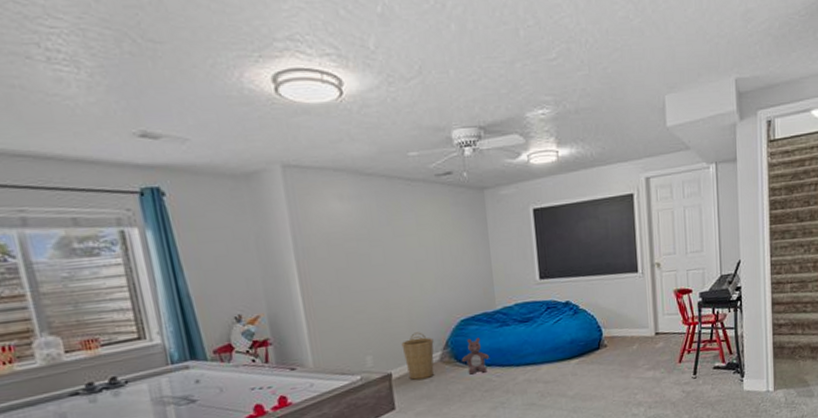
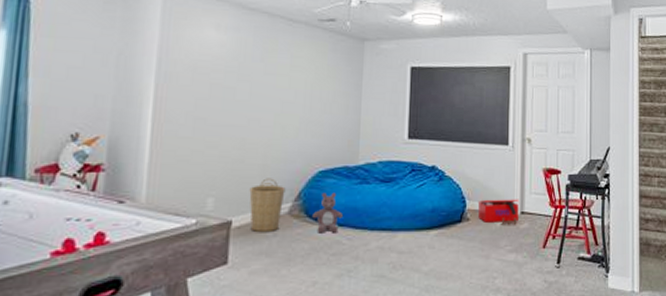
toy: none [613,321,654,347] -> present [477,199,519,226]

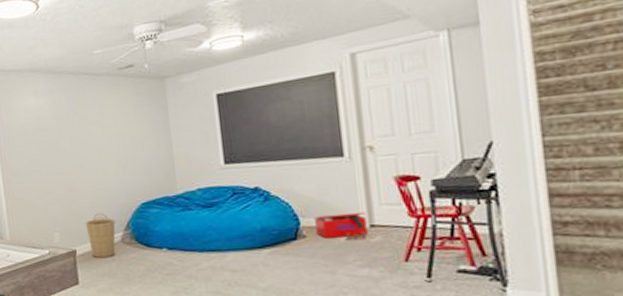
stuffed animal: present [313,192,343,233] -> none [143,220,171,257]

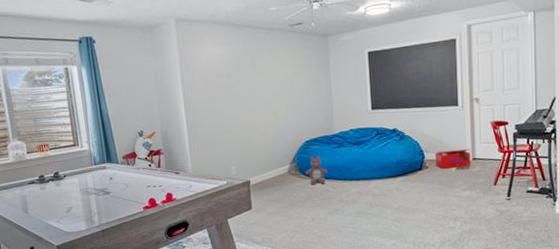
basket: present [85,213,116,259] -> none [258,149,284,187]
stuffed animal: none [143,220,171,257] -> present [305,155,327,185]

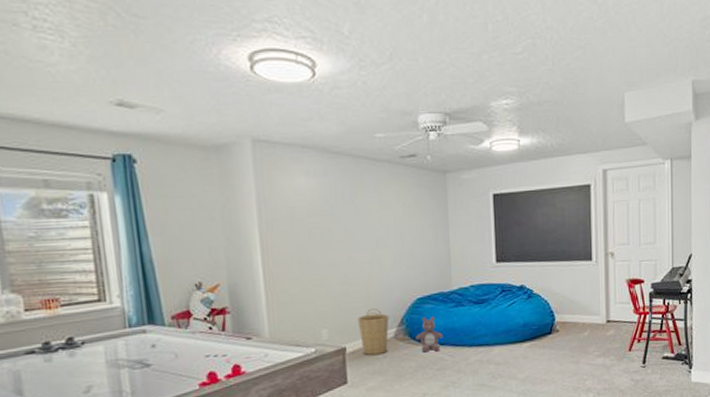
basket: none [258,149,284,187] -> present [357,308,389,356]
toy: present [434,148,471,170] -> none [565,309,605,334]

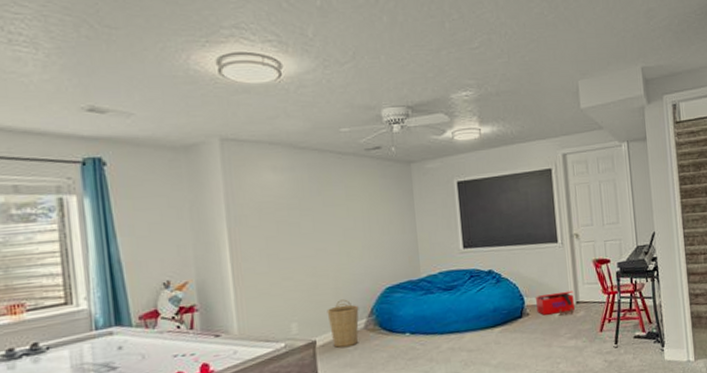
stuffed animal: present [416,316,443,353] -> none [386,305,413,343]
toy: none [565,309,605,334] -> present [535,290,575,316]

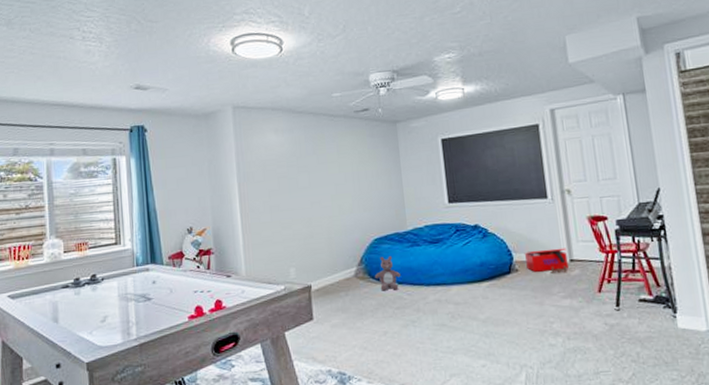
basket: present [327,299,359,348] -> none [321,248,350,294]
stuffed animal: none [386,305,413,343] -> present [375,255,401,291]

